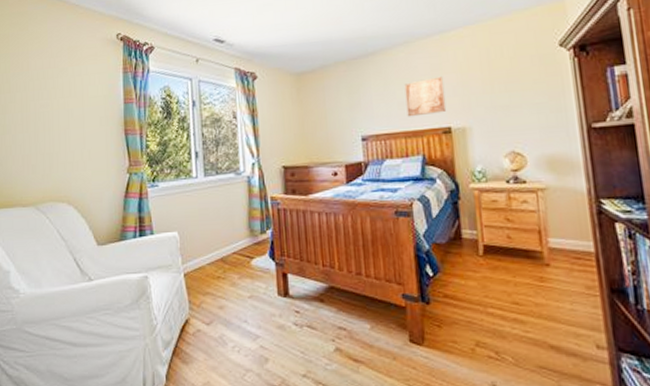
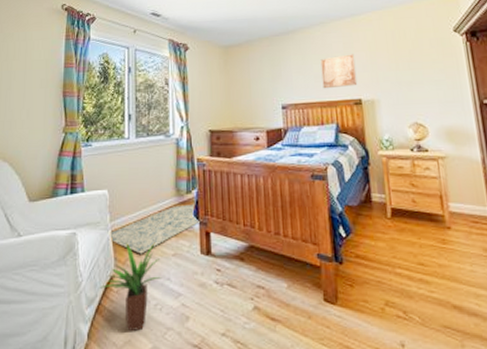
potted plant: none [174,285,239,374] -> present [99,242,163,332]
rug: none [181,245,277,297] -> present [109,204,201,254]

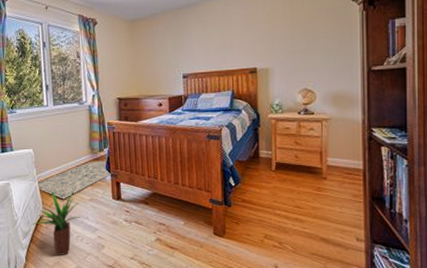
wall art: present [320,54,358,89] -> none [220,25,254,59]

